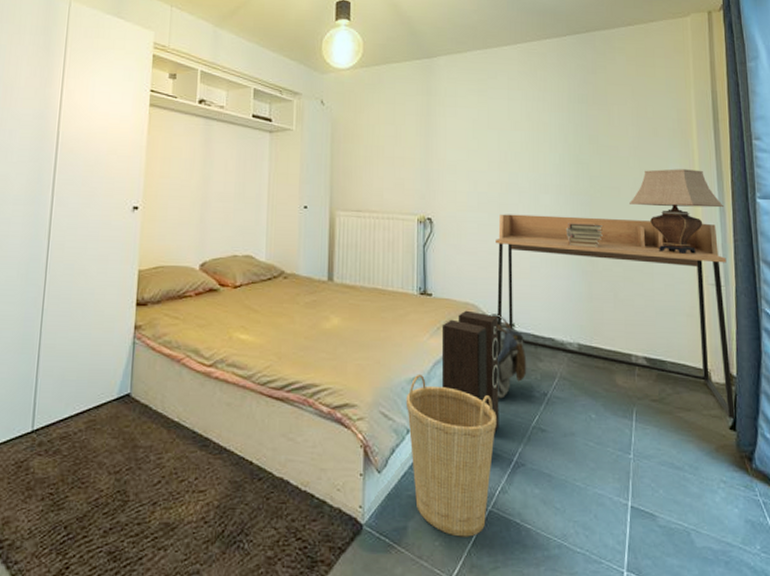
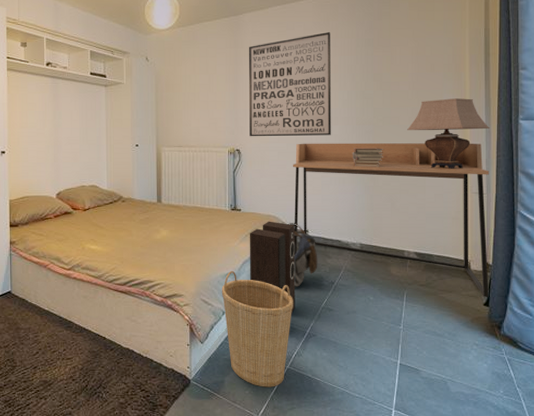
wall art: none [443,83,542,206] -> present [248,31,332,137]

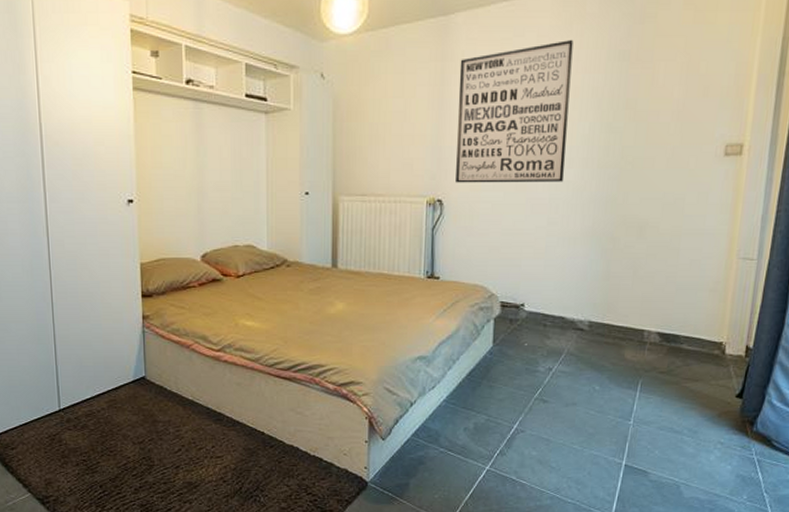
basket: present [221,270,293,387] -> none [410,353,500,491]
stereo: present [249,221,296,313] -> none [447,292,508,405]
backpack: present [288,223,318,287] -> none [499,295,534,374]
desk: present [293,142,489,297] -> none [504,192,764,387]
book stack: present [352,148,383,167] -> none [588,199,630,224]
table lamp: present [407,98,490,169] -> none [664,134,773,227]

